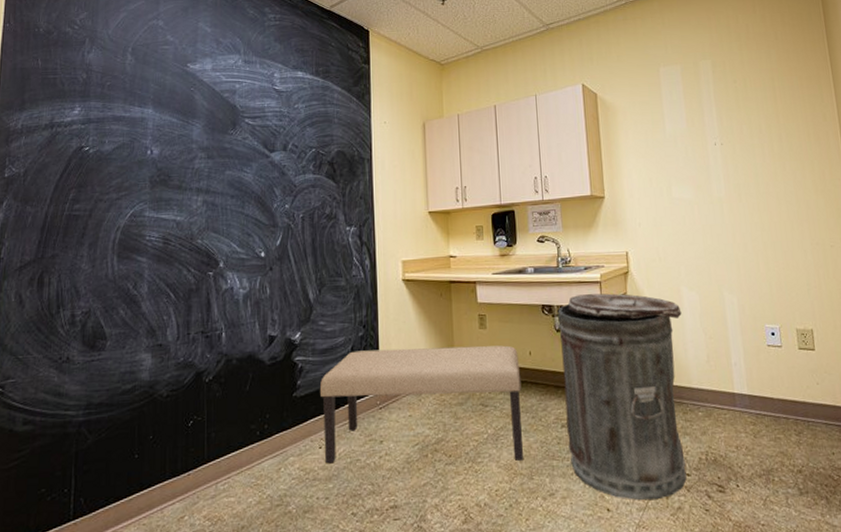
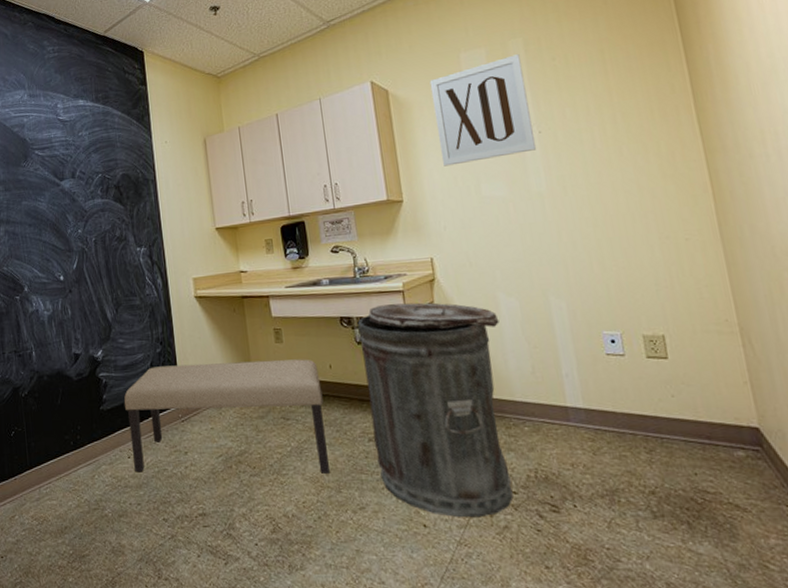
wall art: none [633,74,718,168] -> present [429,54,536,167]

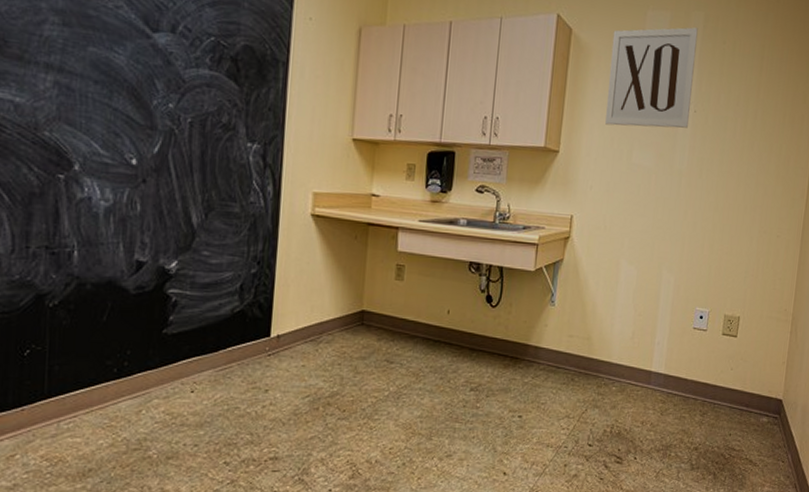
bench: present [123,359,330,474] -> none [196,289,435,420]
trash can: present [357,302,514,518] -> none [474,255,616,467]

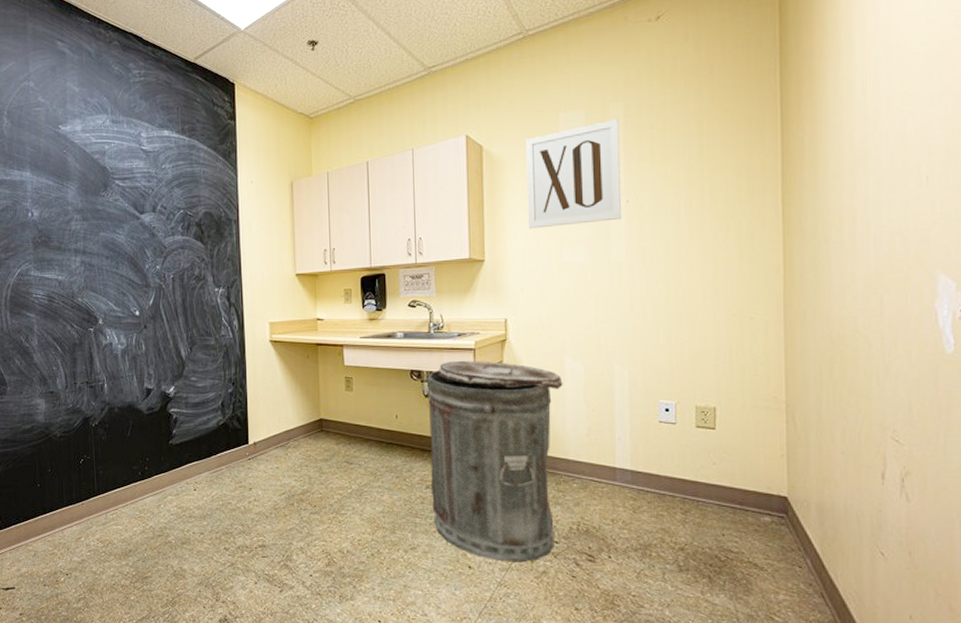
trash can: none [474,255,616,467] -> present [427,361,563,563]

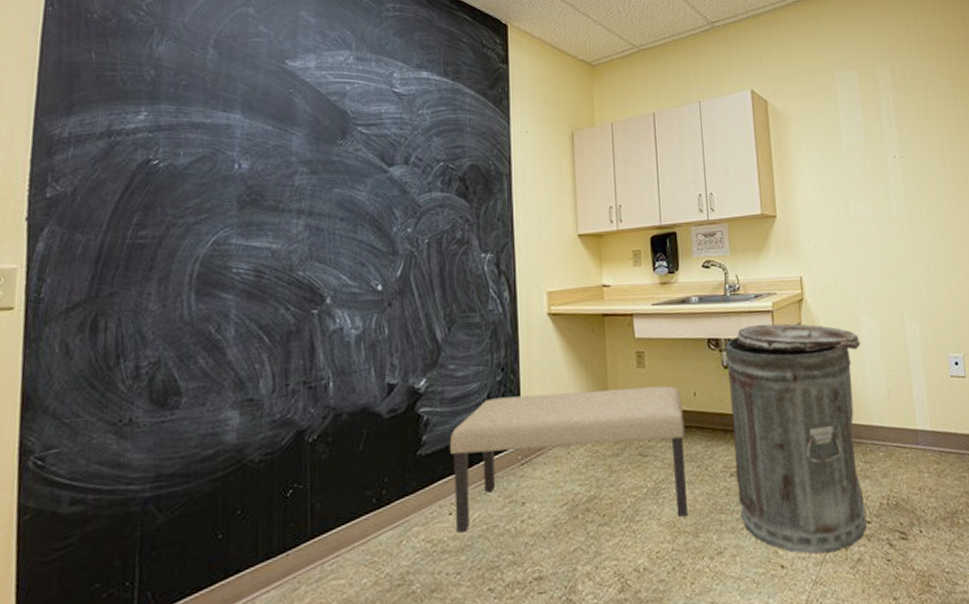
bench: none [193,406,387,515] -> present [449,386,688,533]
wall art: present [525,119,621,229] -> none [806,80,898,184]

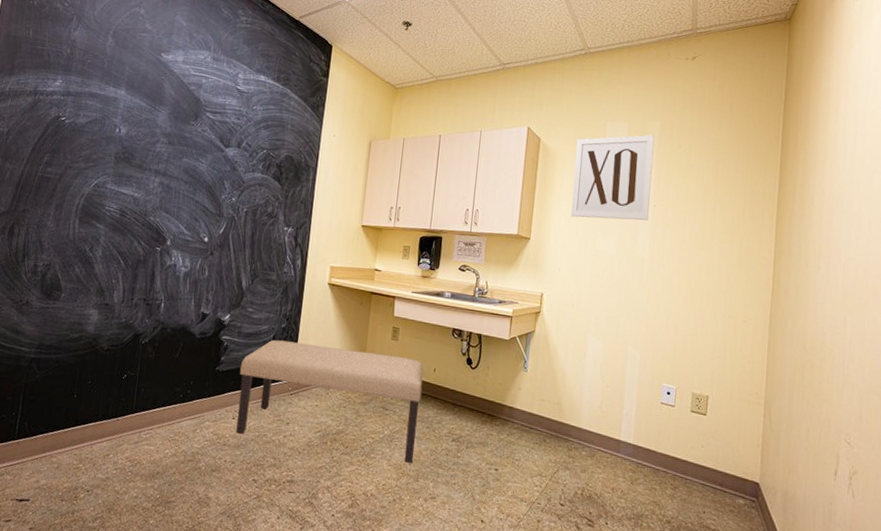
trash can: present [725,323,867,555] -> none [455,325,584,521]
wall art: none [806,80,898,184] -> present [571,135,655,221]

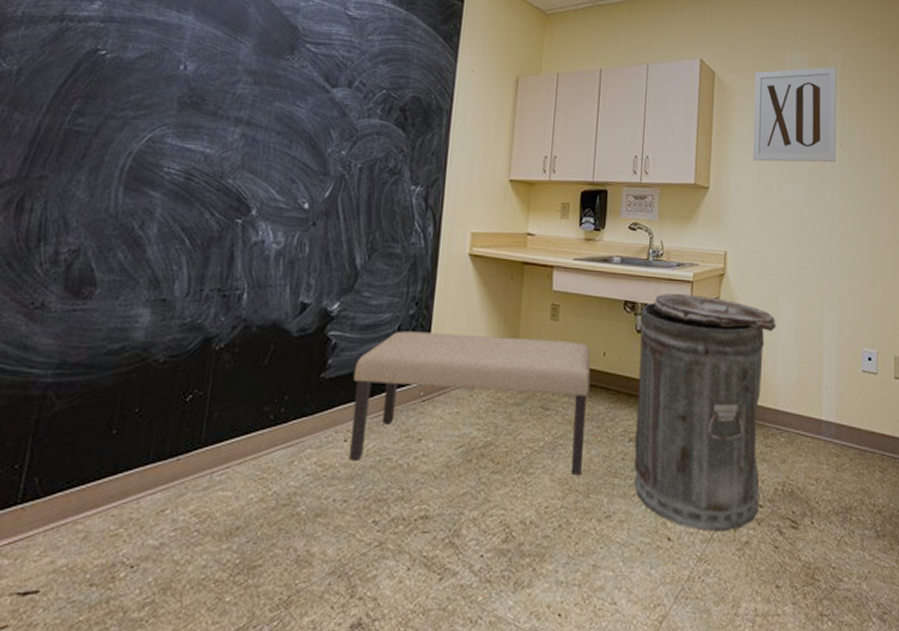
trash can: none [455,325,584,521] -> present [634,293,776,532]

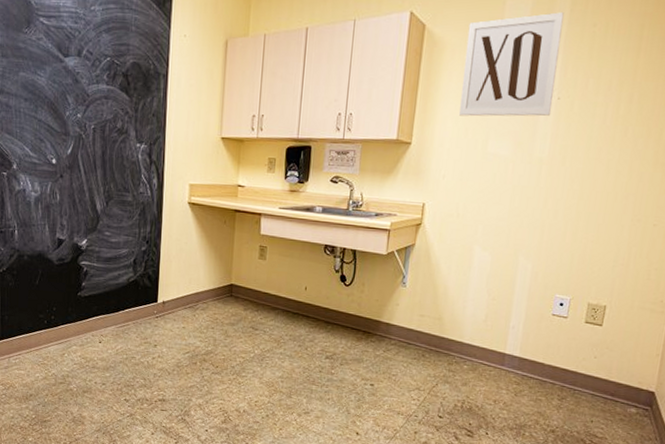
bench: present [349,331,591,475] -> none [102,263,294,381]
trash can: present [634,293,776,532] -> none [329,240,469,433]

